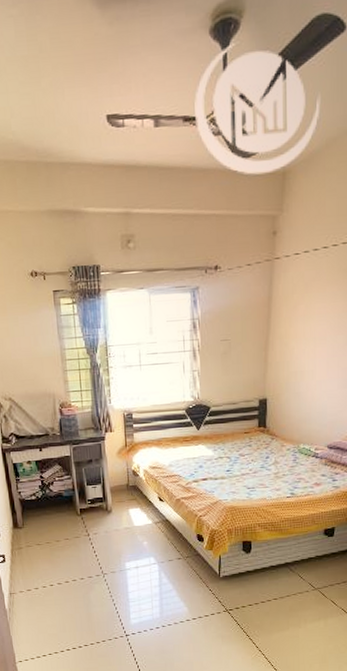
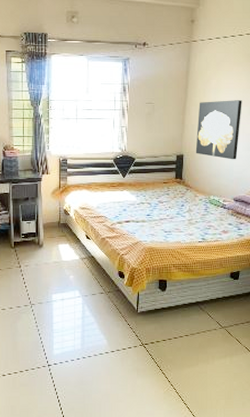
wall art: none [281,327,337,401] -> present [195,100,242,160]

